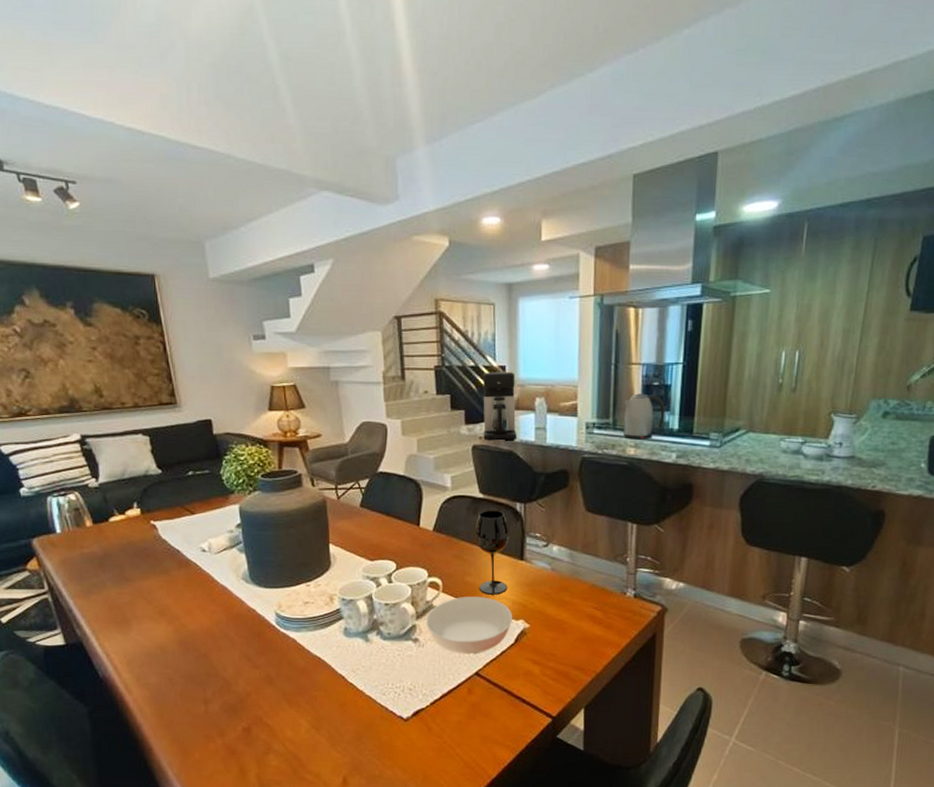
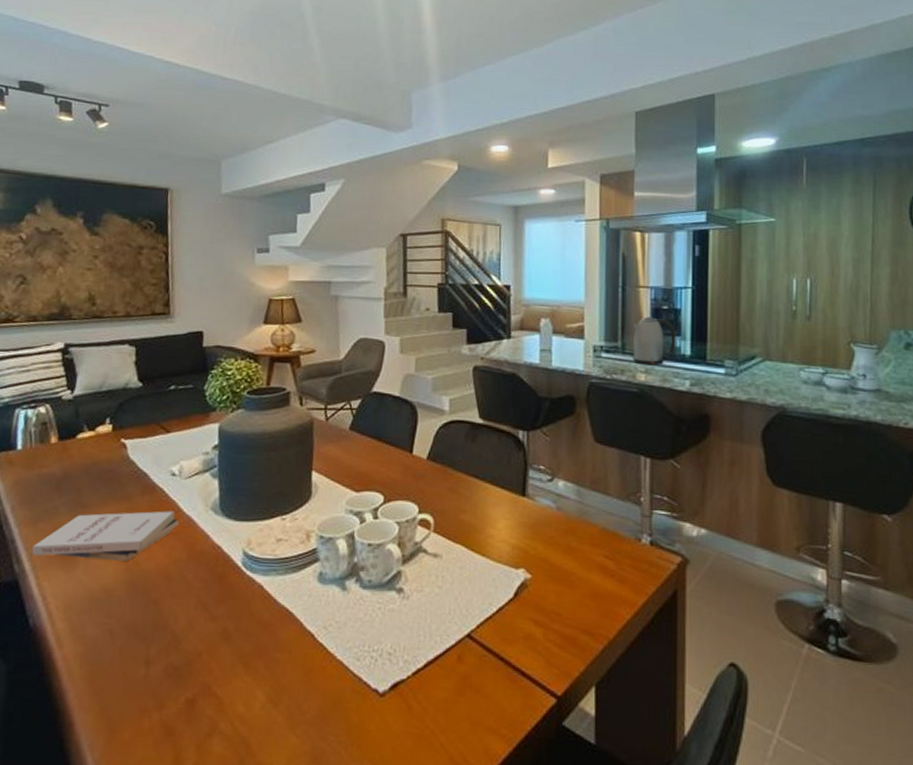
books: none [88,581,215,624] -> present [31,511,179,561]
bowl: present [425,597,512,654] -> none [412,538,512,611]
wine glass: present [475,510,509,595] -> none [473,437,510,537]
coffee maker: present [483,371,517,441] -> none [485,290,520,363]

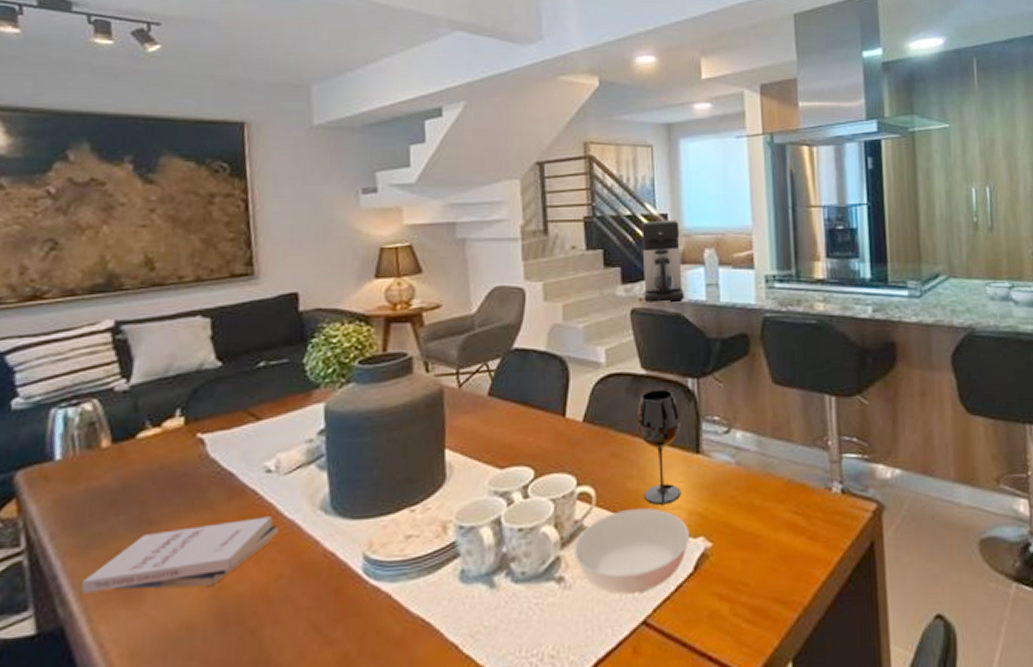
bowl: none [412,538,512,611] -> present [573,508,689,595]
wine glass: none [473,437,510,537] -> present [637,389,682,505]
coffee maker: none [485,290,520,363] -> present [642,219,684,302]
kettle: present [633,317,676,366] -> none [807,239,855,293]

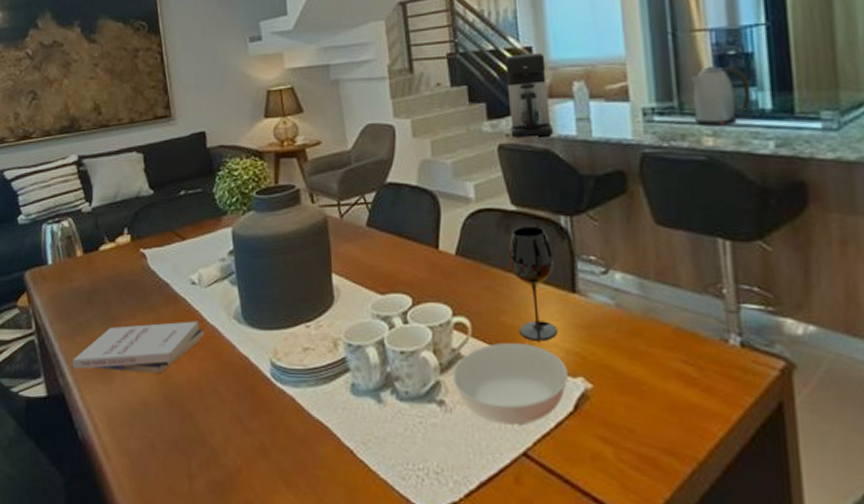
kettle: none [807,239,855,293] -> present [692,66,751,127]

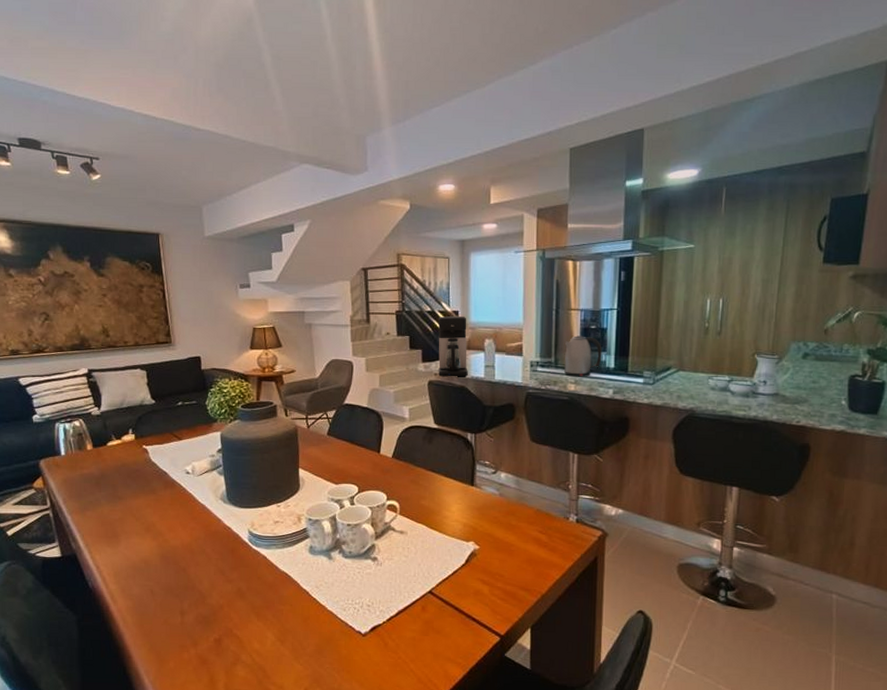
books: present [72,321,204,374] -> none [83,501,196,539]
bowl: present [452,343,568,426] -> none [383,519,463,574]
wine glass: present [509,226,558,341] -> none [430,439,461,518]

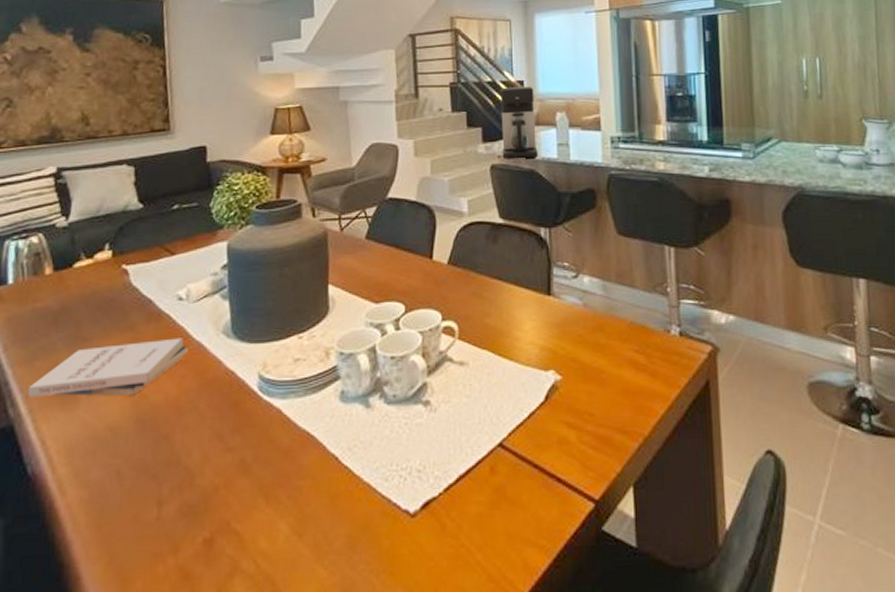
books: none [83,501,196,539] -> present [27,338,188,398]
kettle: present [564,335,602,377] -> none [649,105,693,153]

